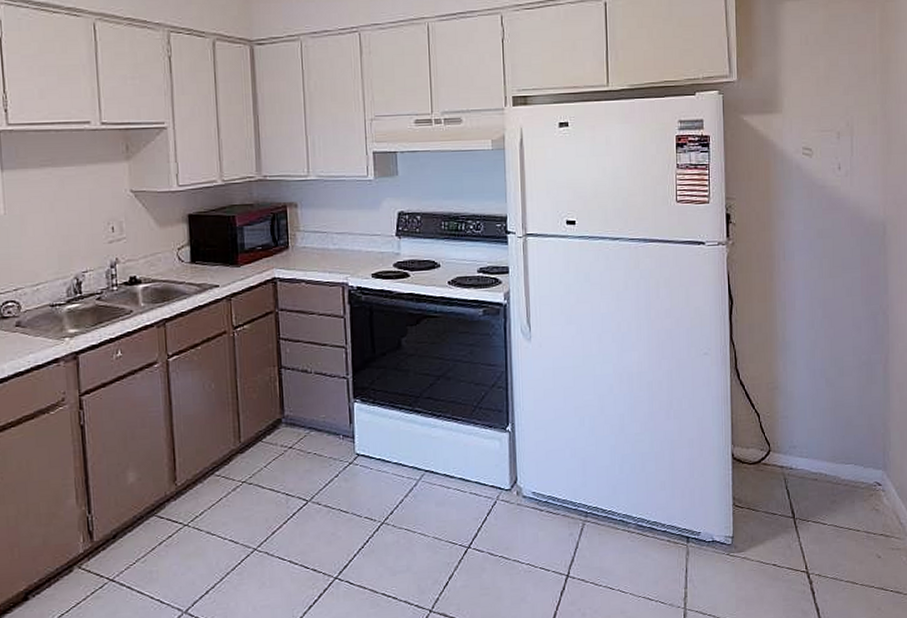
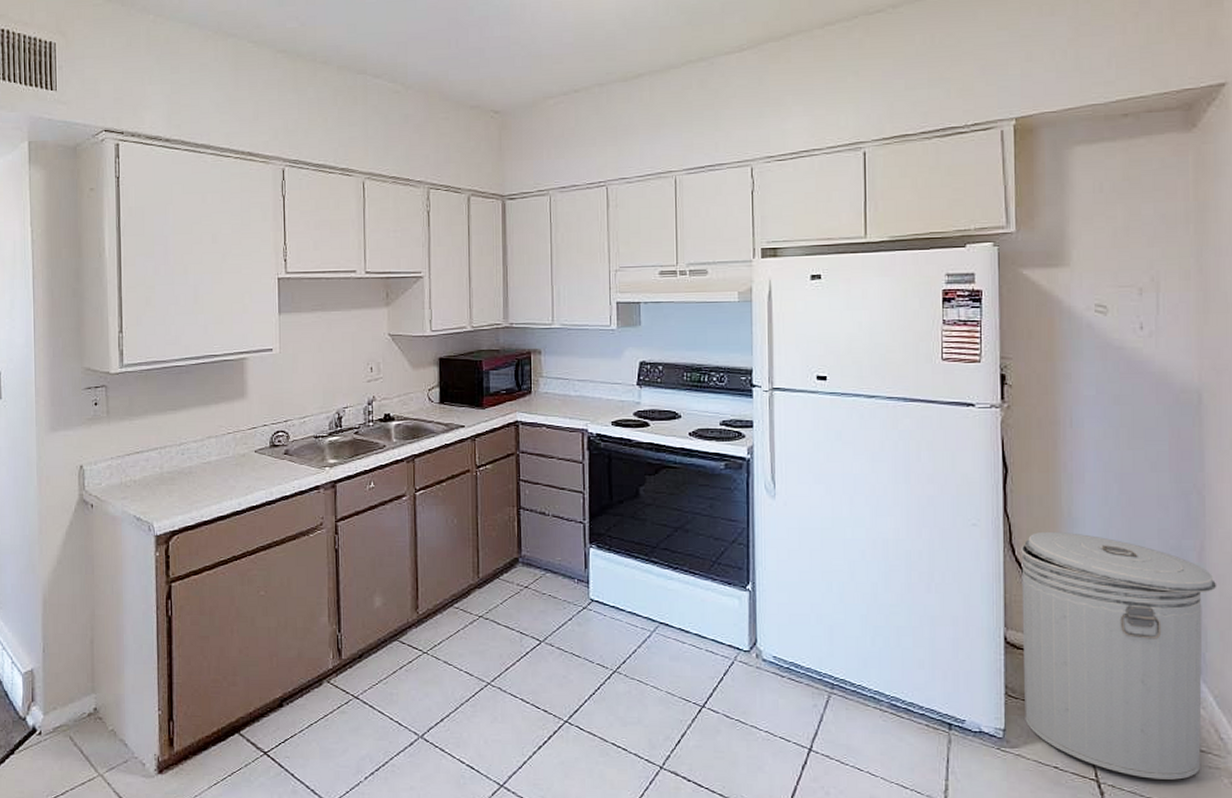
can: none [745,355,898,565] -> present [1021,531,1217,780]

